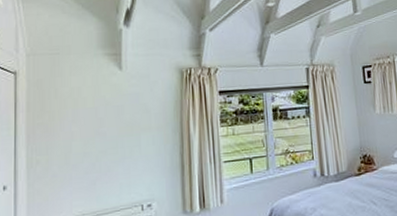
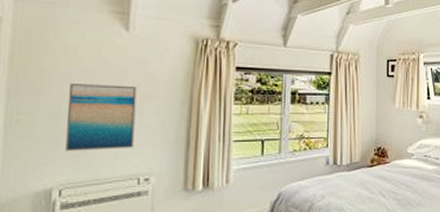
wall art: none [76,119,135,185] -> present [64,84,137,151]

